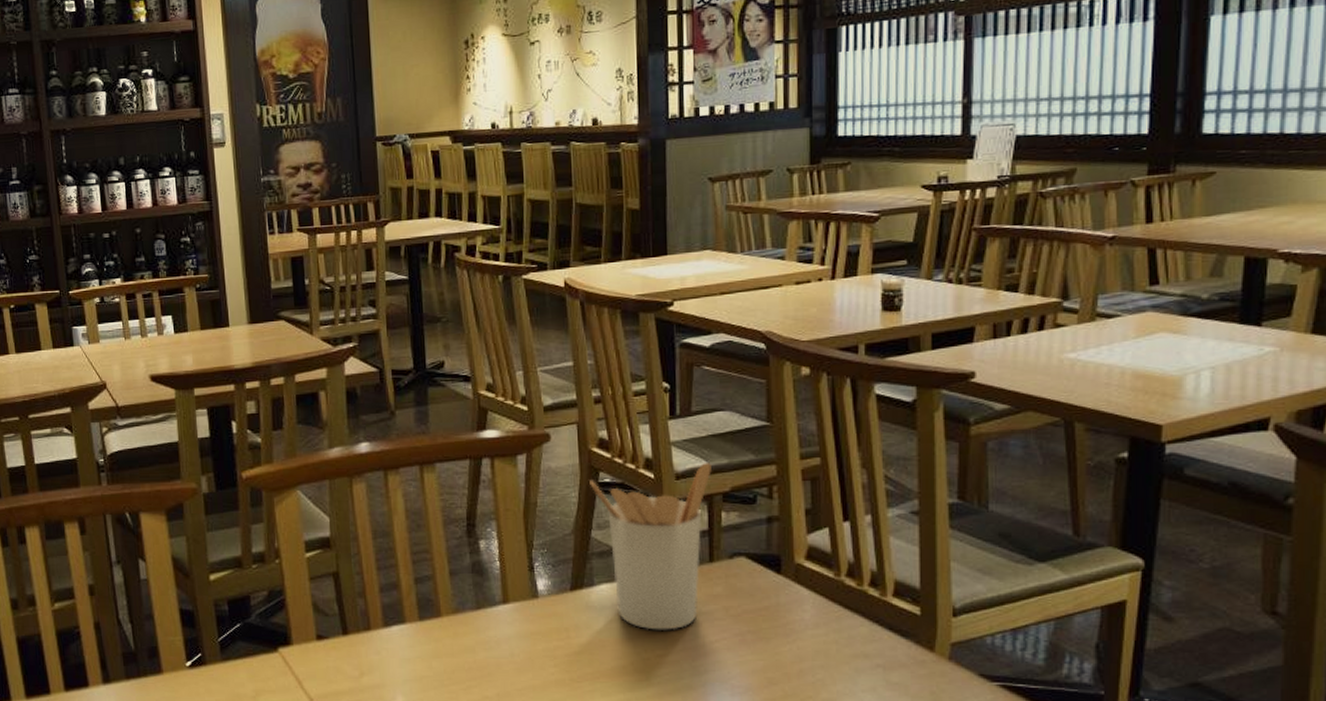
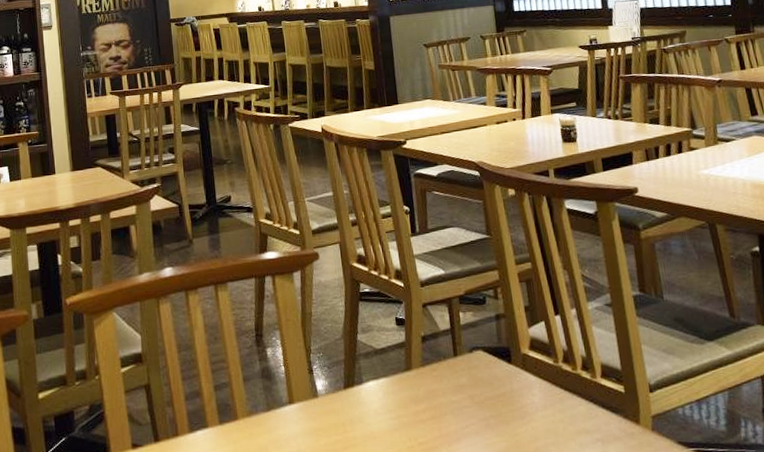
utensil holder: present [589,463,713,630] -> none [353,271,449,421]

